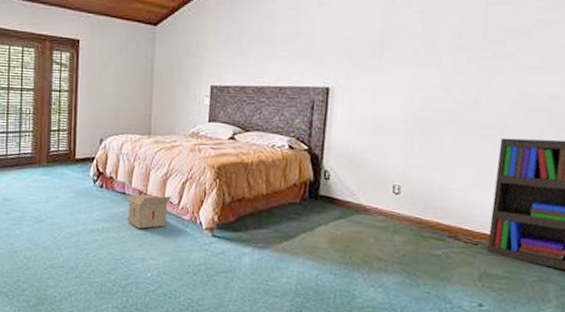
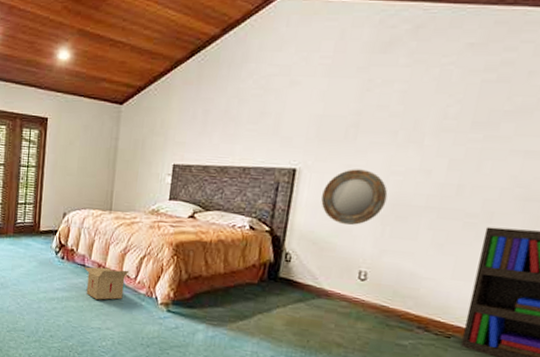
home mirror: none [354,86,414,141] -> present [321,169,388,225]

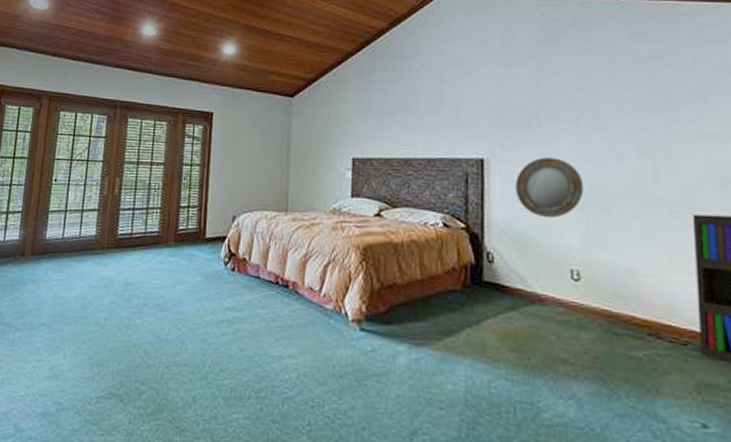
cardboard box: present [85,267,130,300] -> none [259,278,313,320]

